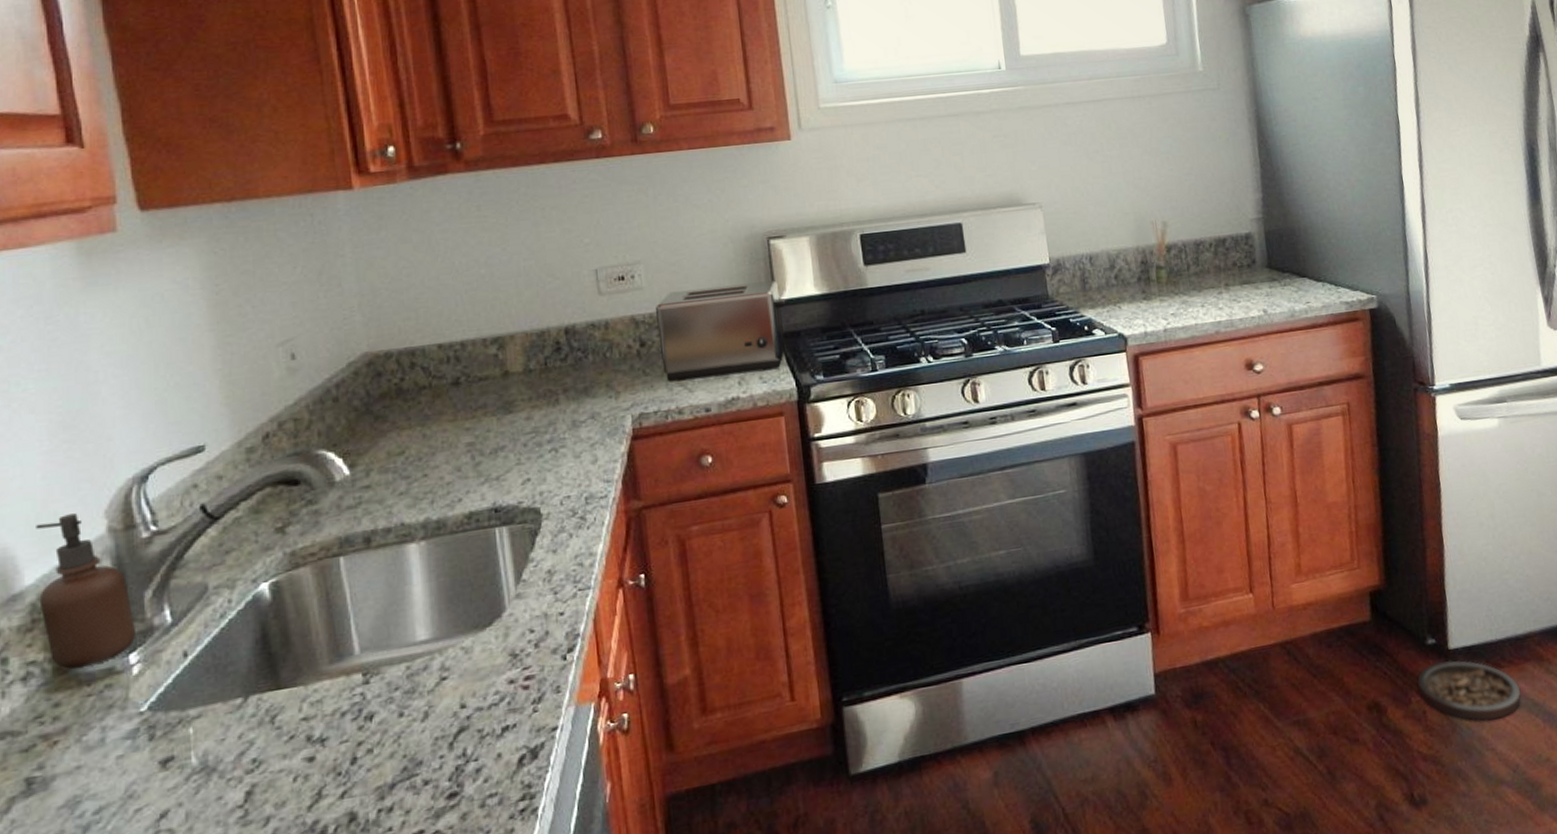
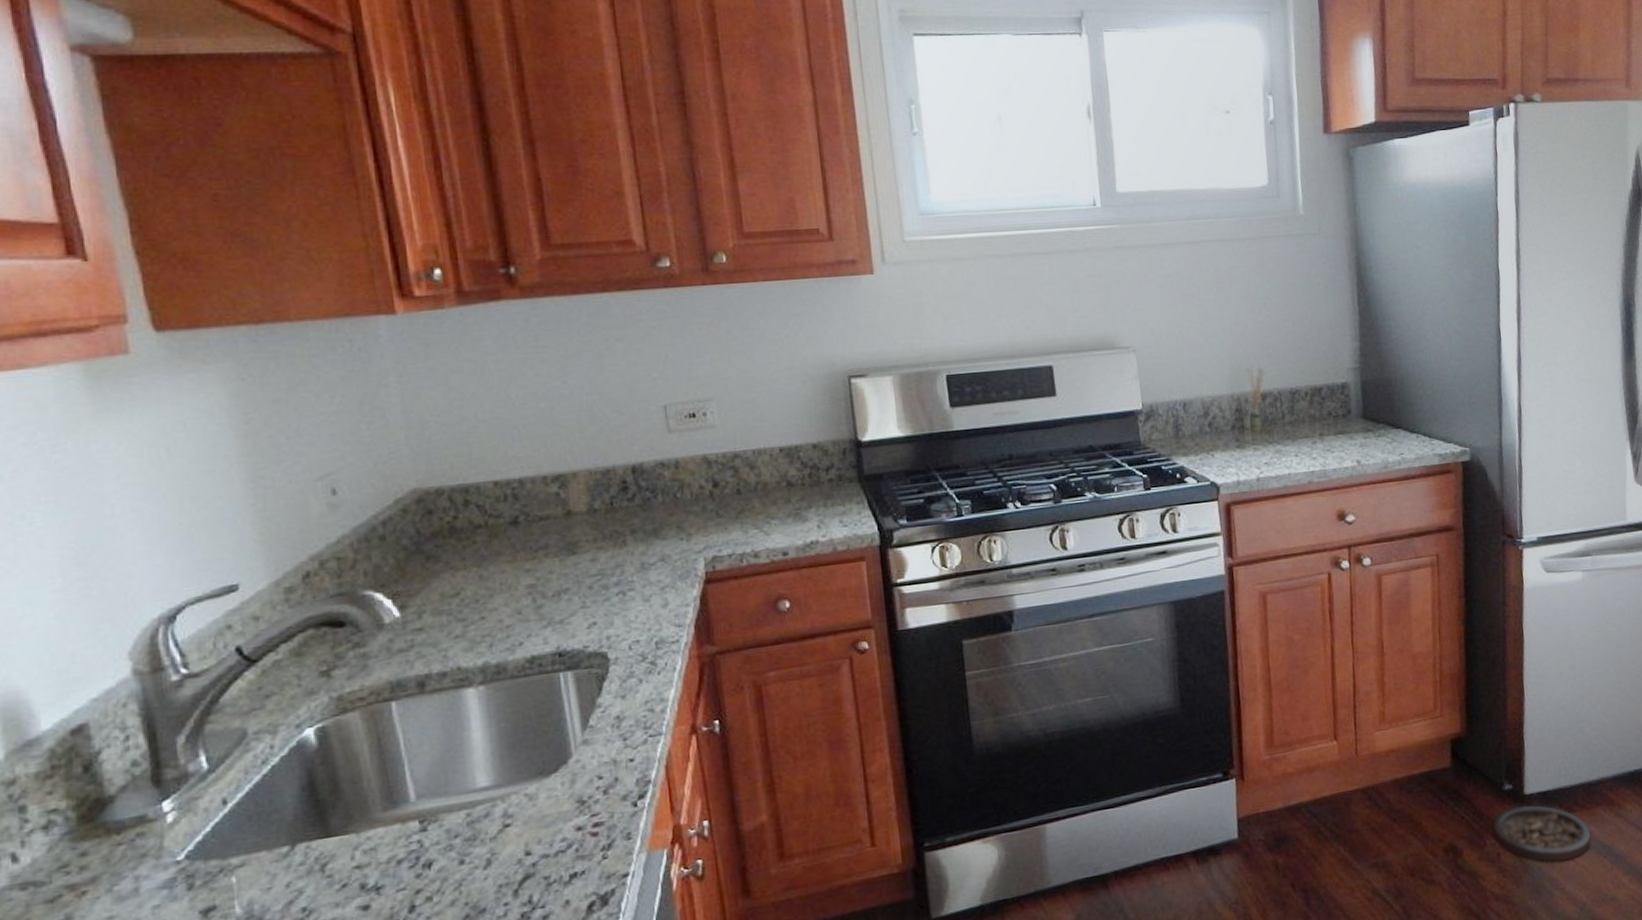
soap dispenser: present [36,513,135,669] -> none [51,655,168,817]
toaster: present [655,280,786,382] -> none [728,421,868,524]

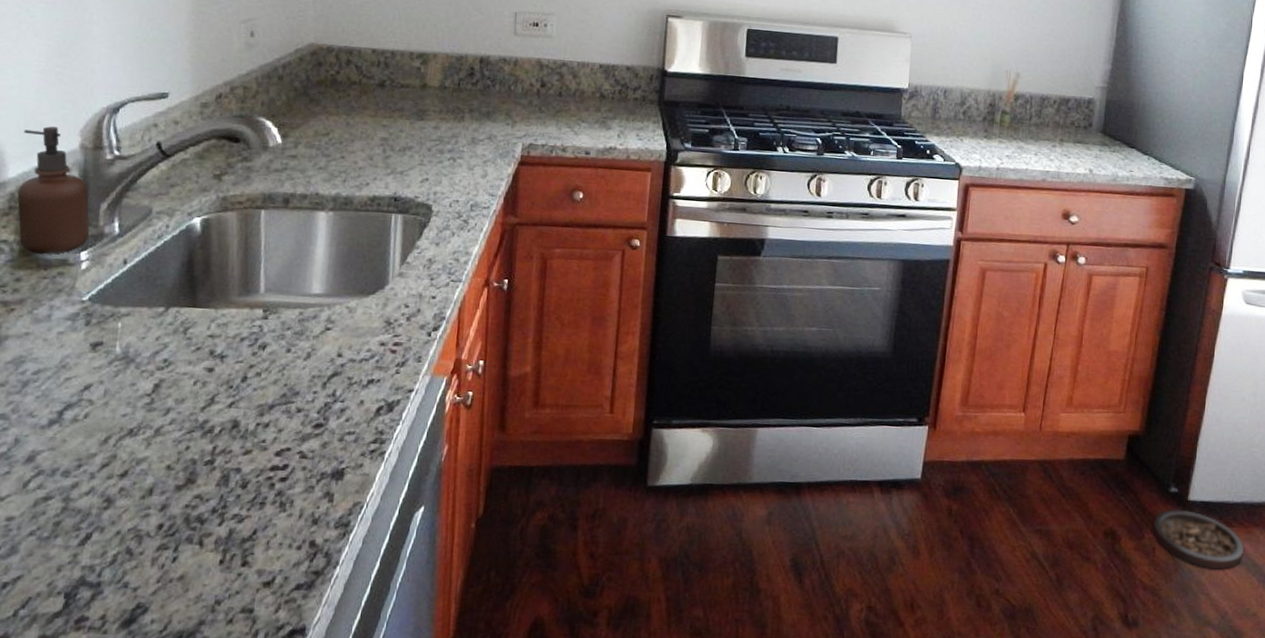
soap dispenser: none [51,655,168,817] -> present [17,126,90,254]

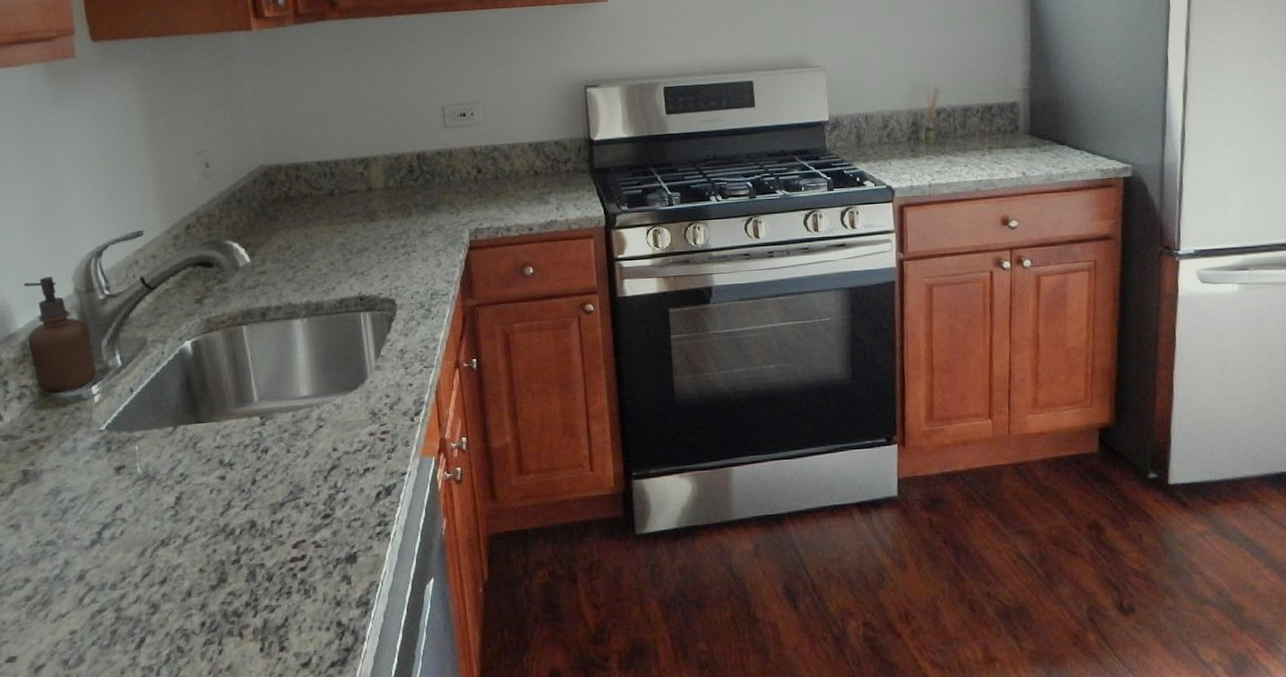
pet bowl: present [1152,508,1244,570] -> none [1136,493,1233,548]

